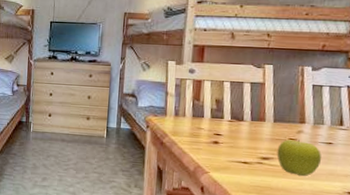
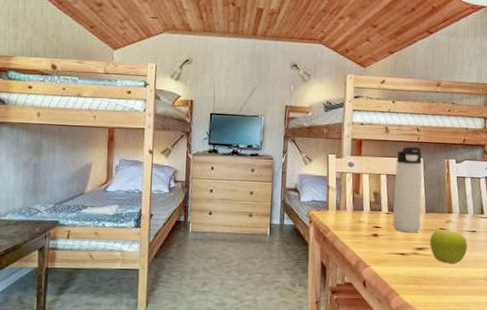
thermos bottle: none [235,53,273,142] -> present [393,147,423,233]

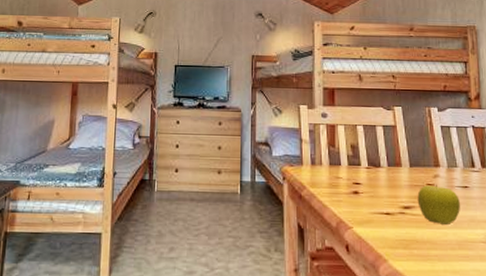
thermos bottle: present [393,147,423,233] -> none [373,95,405,190]

